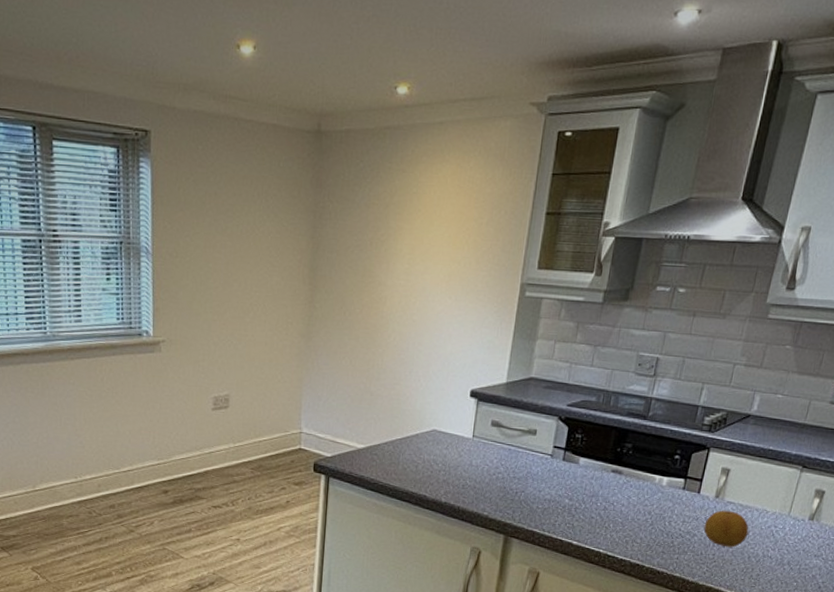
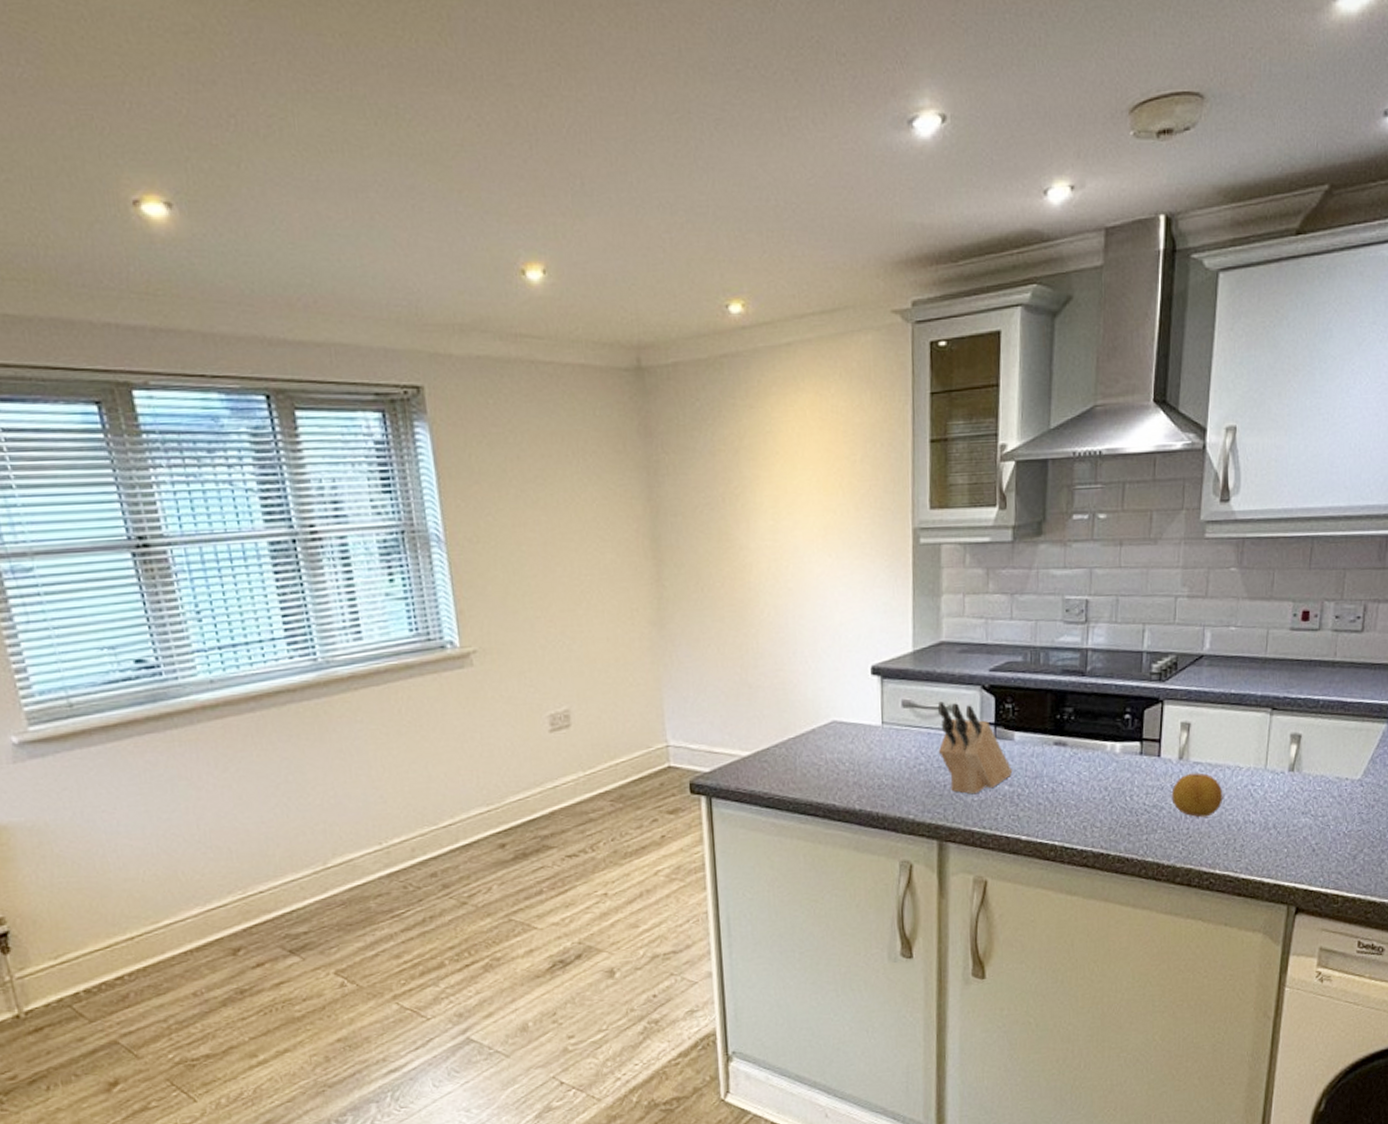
knife block: none [515,425,574,503] -> present [937,701,1013,795]

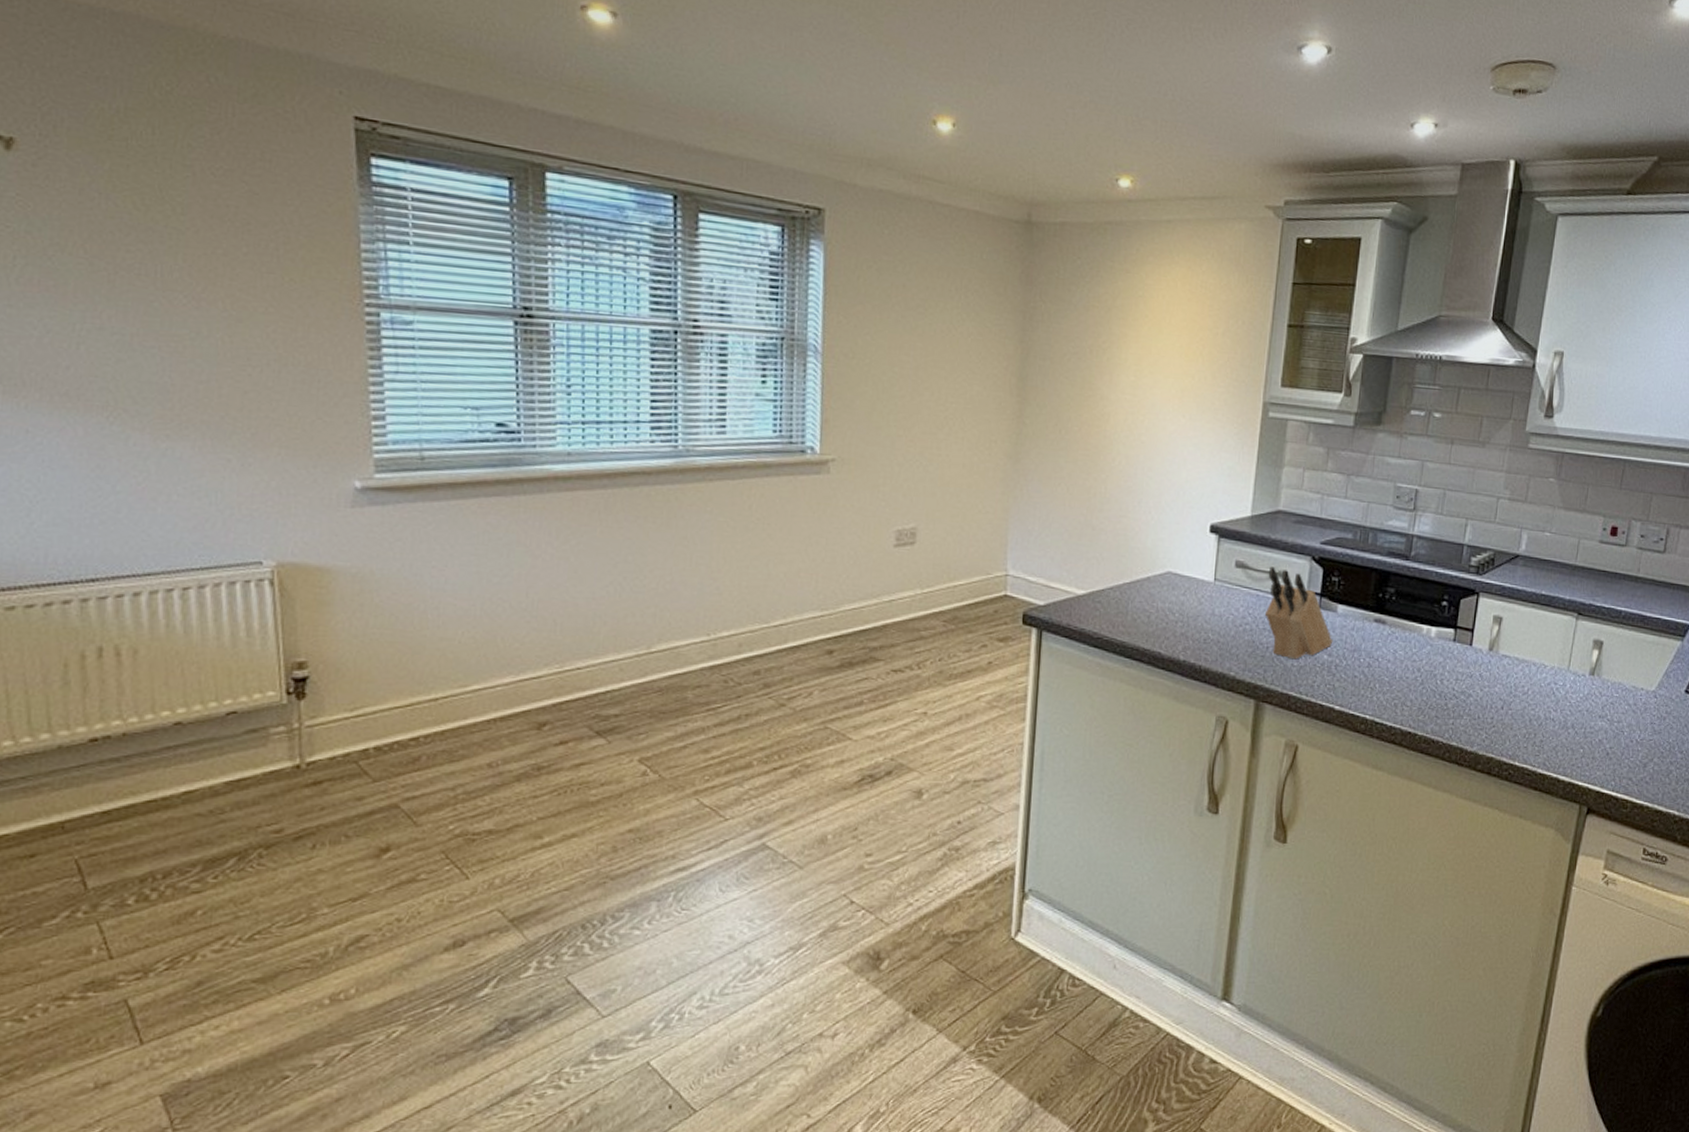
fruit: present [1171,773,1223,818] -> none [1479,665,1528,709]

